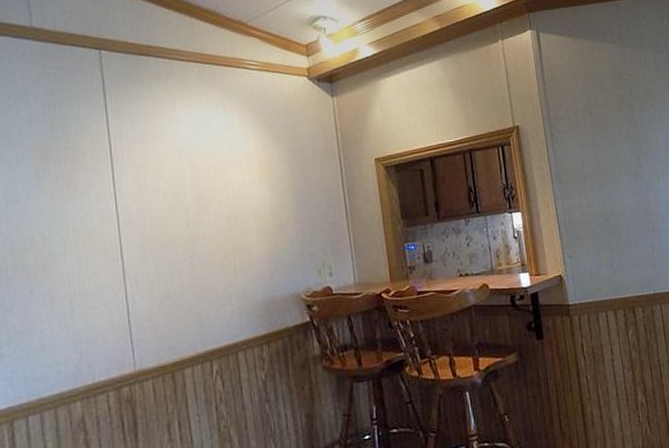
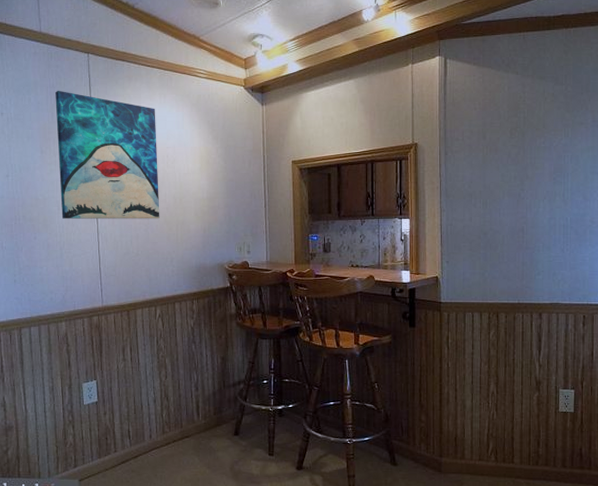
wall art: none [55,97,210,262] -> present [55,90,160,219]

